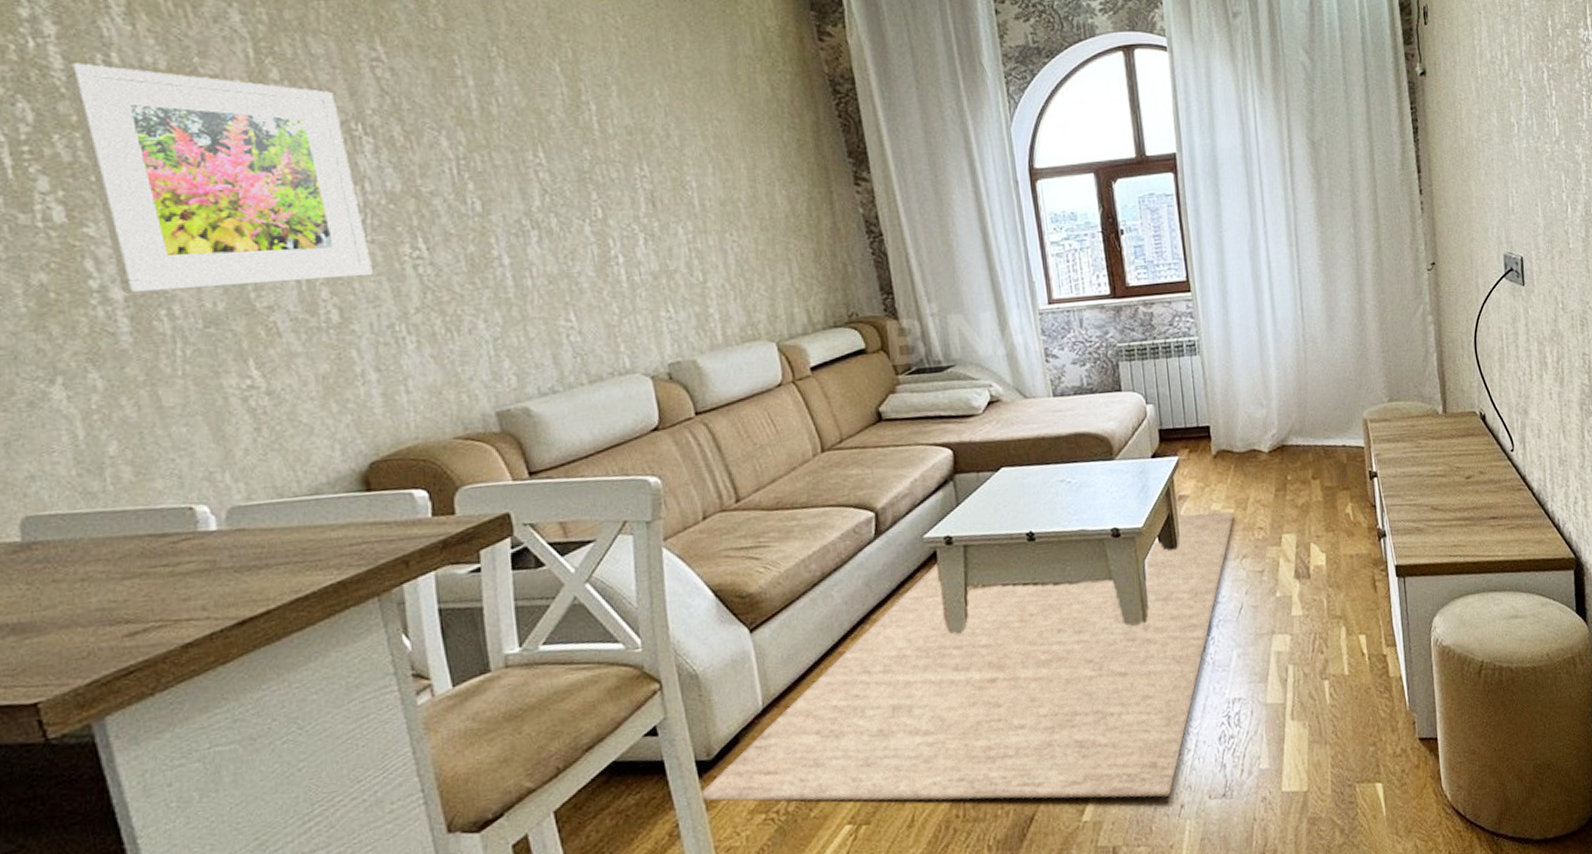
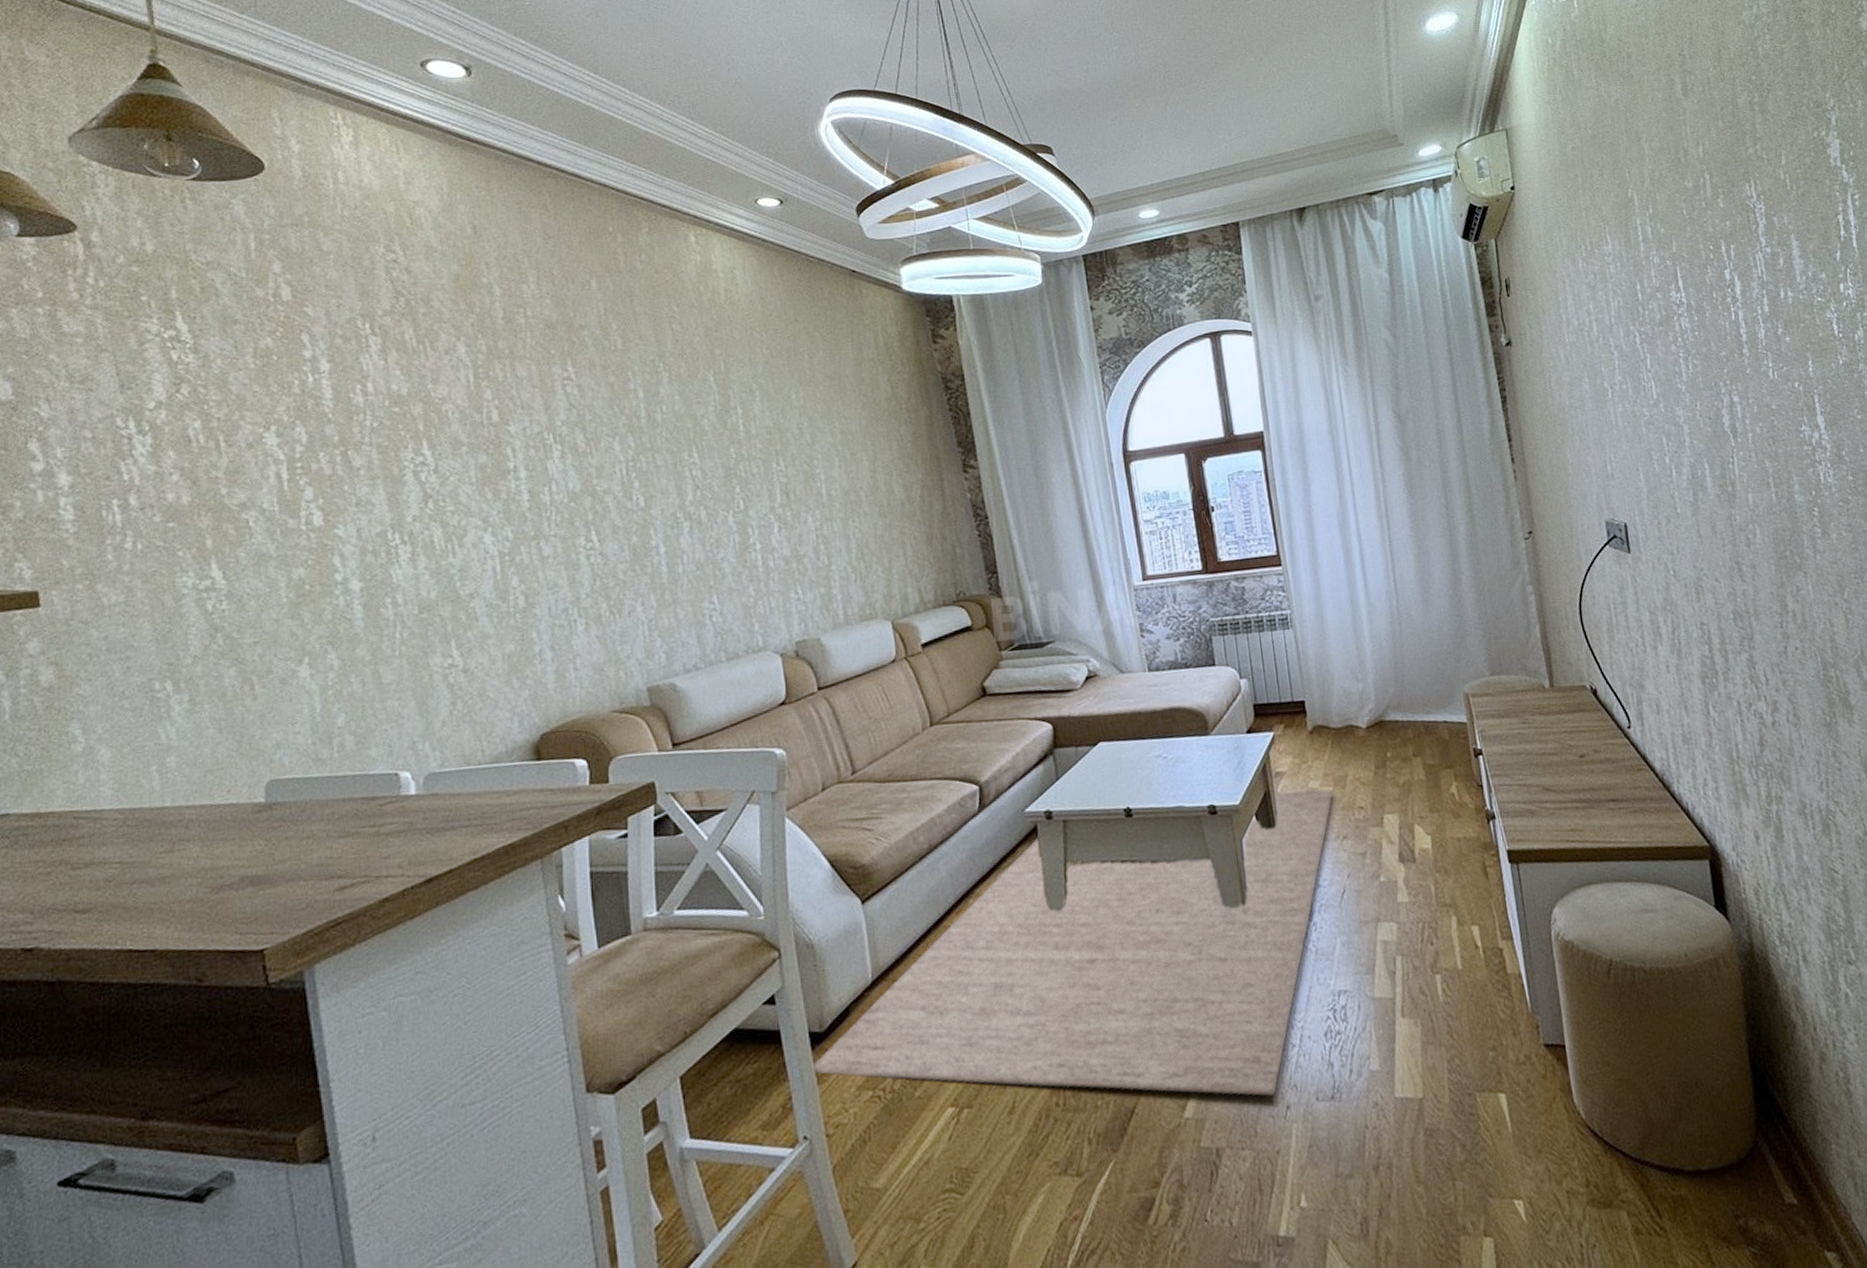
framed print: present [64,63,373,294] -> none [333,392,554,585]

